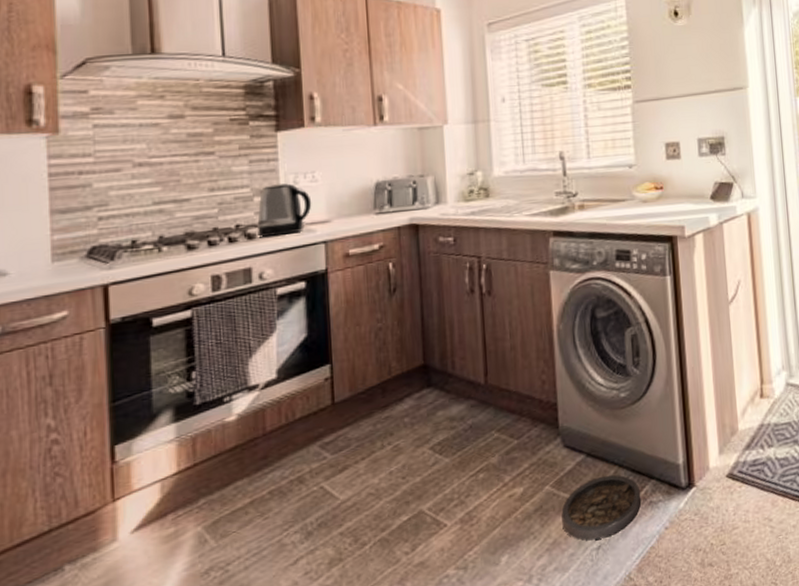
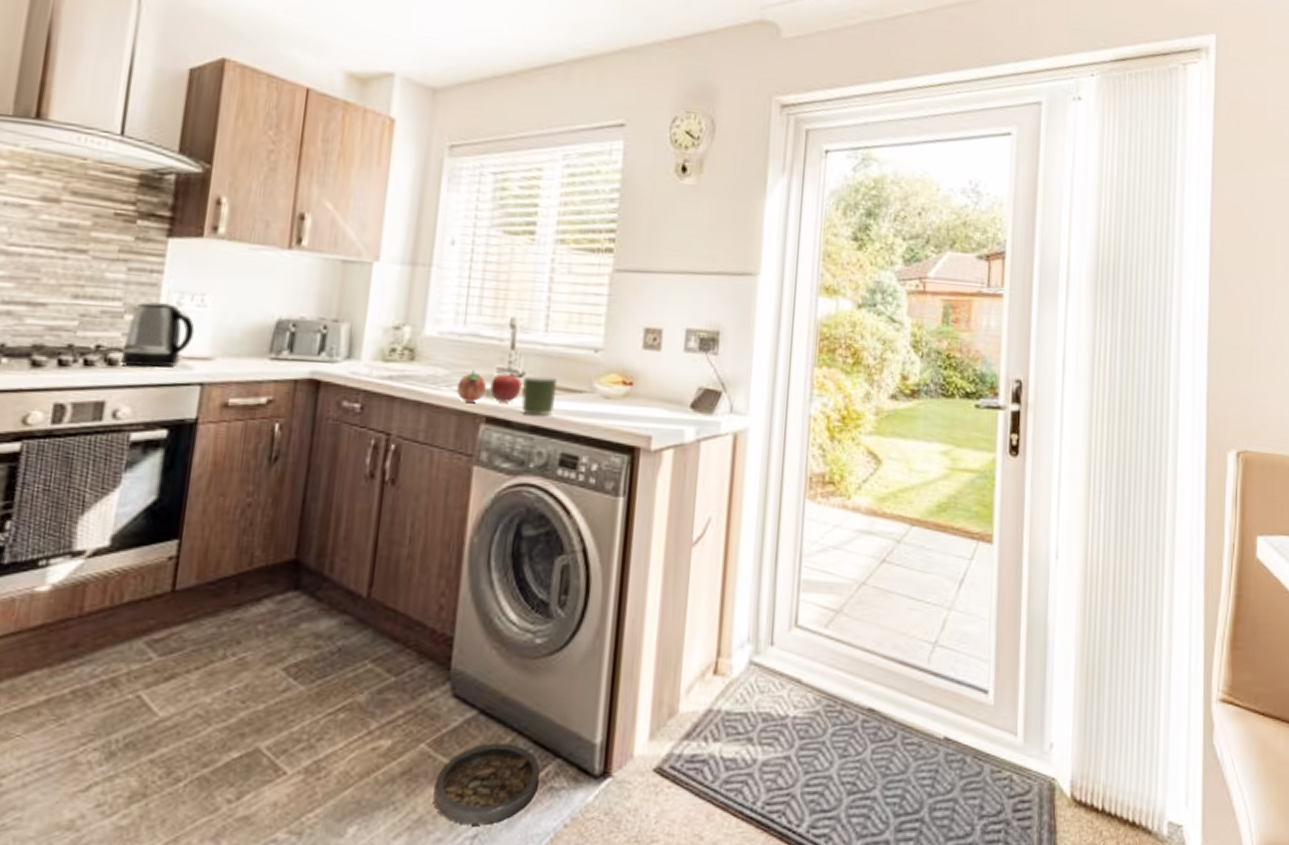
fruit: none [526,197,550,223] -> present [456,370,487,402]
fruit: none [552,194,578,219] -> present [490,372,523,403]
mug: none [577,192,606,225] -> present [521,375,558,416]

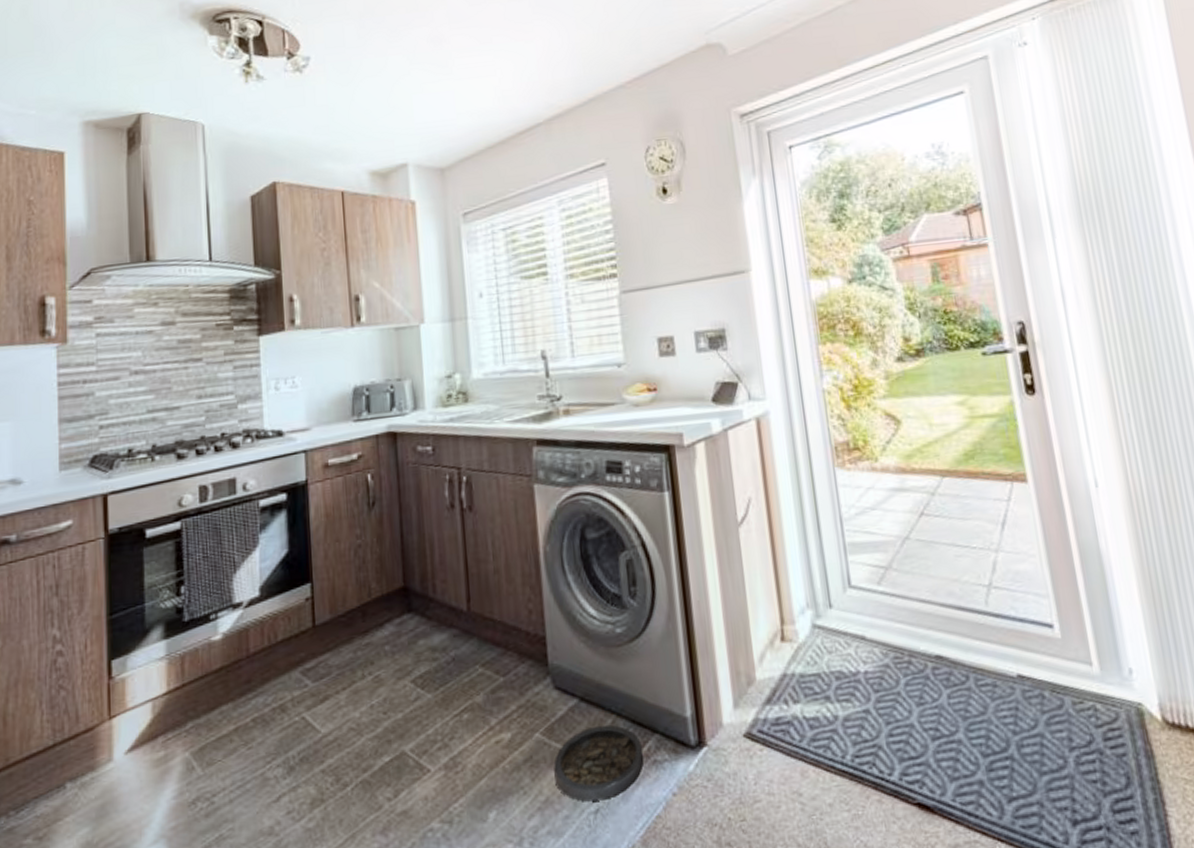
kettle: present [121,302,195,367] -> none [241,389,292,446]
fruit: present [456,370,487,402] -> none [507,401,533,430]
fruit: present [490,372,523,403] -> none [535,398,563,425]
mug: present [521,375,558,416] -> none [562,395,594,433]

